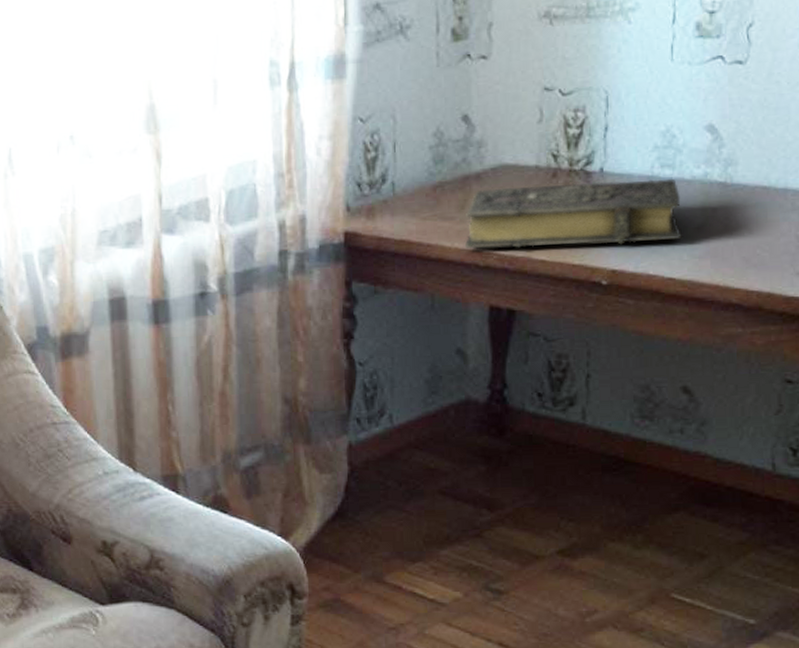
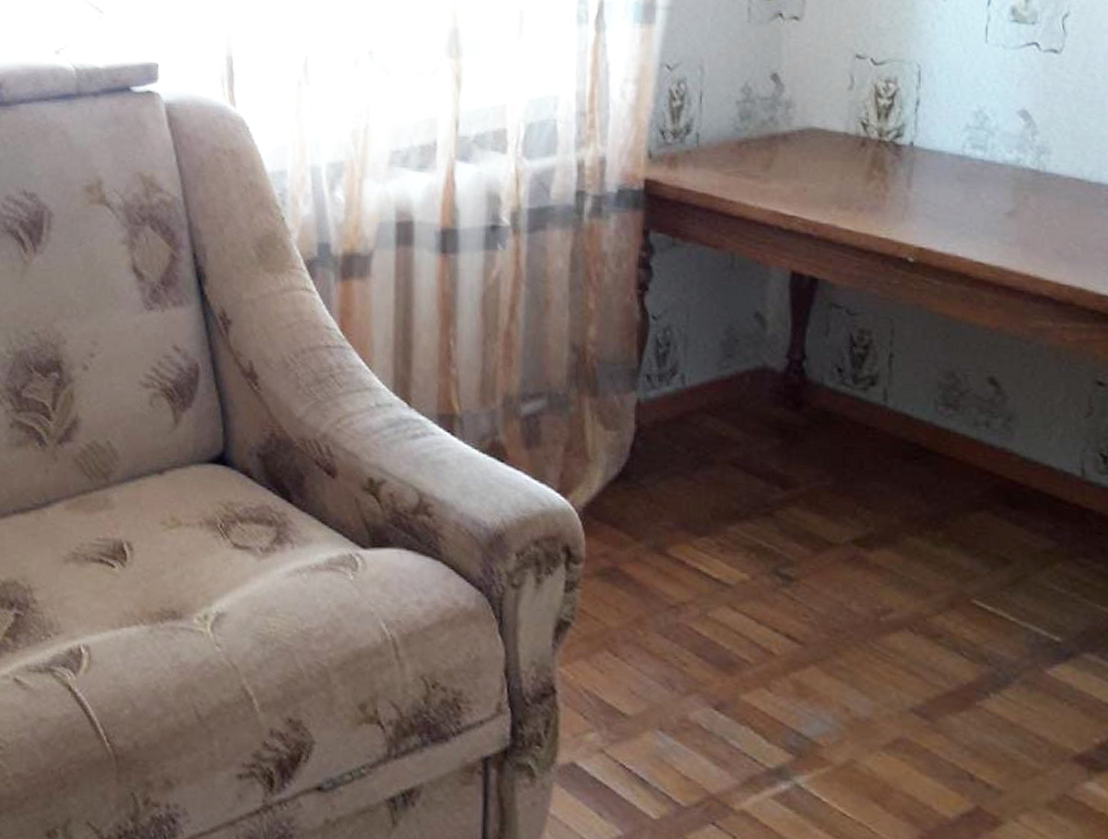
book: present [465,179,683,249] -> none [769,150,993,223]

